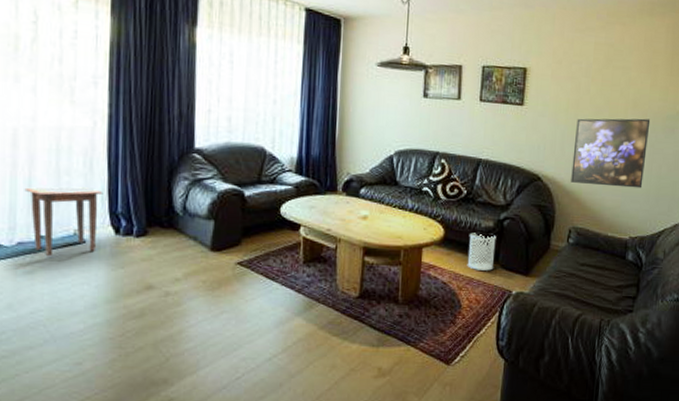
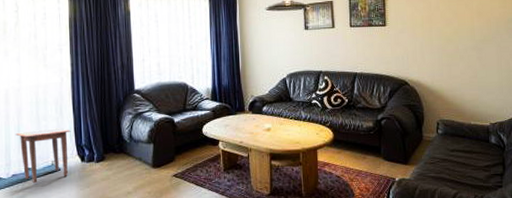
wastebasket: present [467,233,496,271] -> none [354,133,378,164]
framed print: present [571,118,651,188] -> none [432,24,495,83]

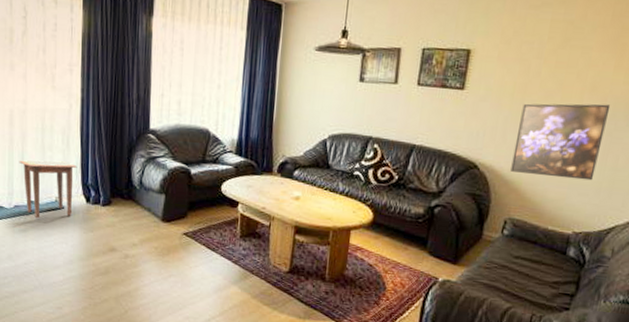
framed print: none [432,24,495,83] -> present [510,103,611,181]

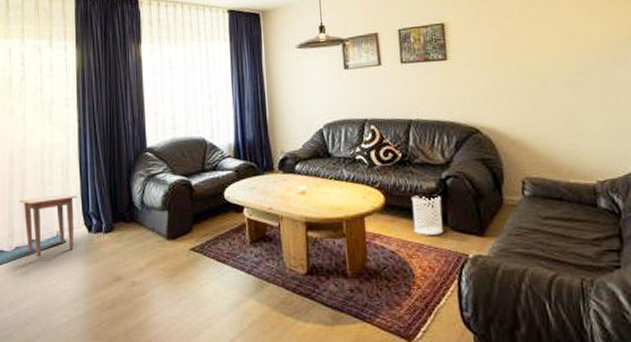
wastebasket: none [394,218,426,257] -> present [411,196,444,235]
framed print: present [510,103,611,181] -> none [508,50,601,130]

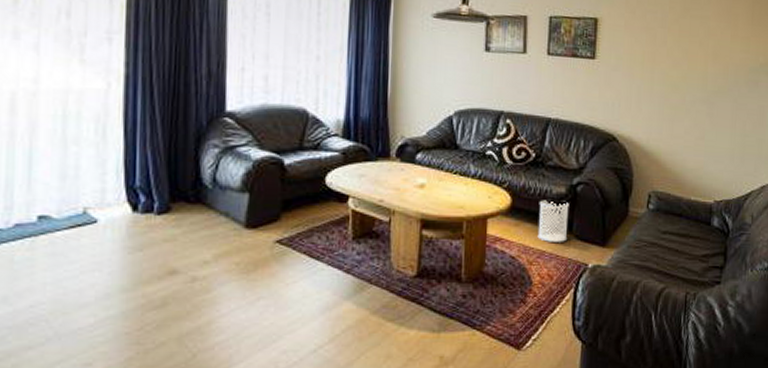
side table: present [19,193,78,258] -> none [23,157,119,240]

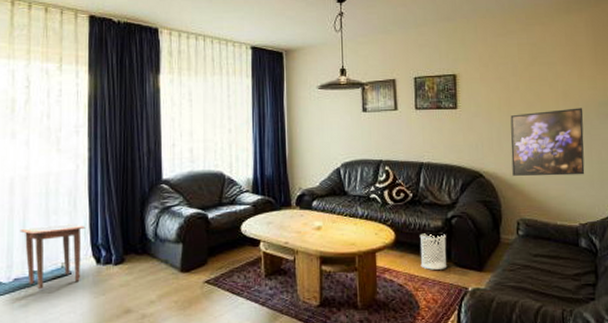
side table: none [23,157,119,240] -> present [19,224,86,290]
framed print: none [649,71,732,147] -> present [510,108,585,176]

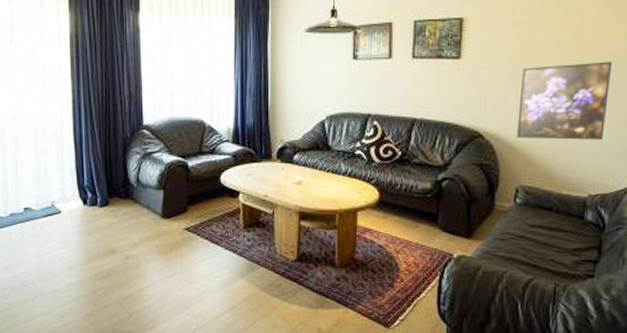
side table: present [19,224,86,290] -> none [12,164,72,226]
wastebasket: present [419,233,448,270] -> none [404,195,434,234]

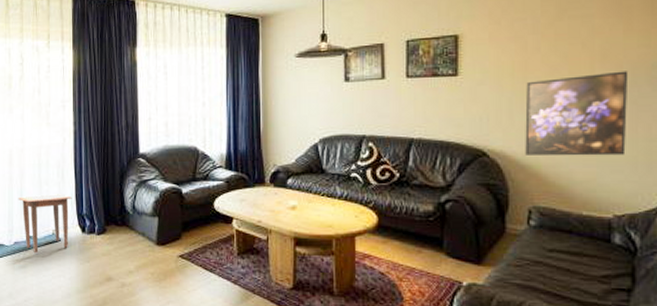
side table: none [12,164,72,226] -> present [18,194,72,254]

